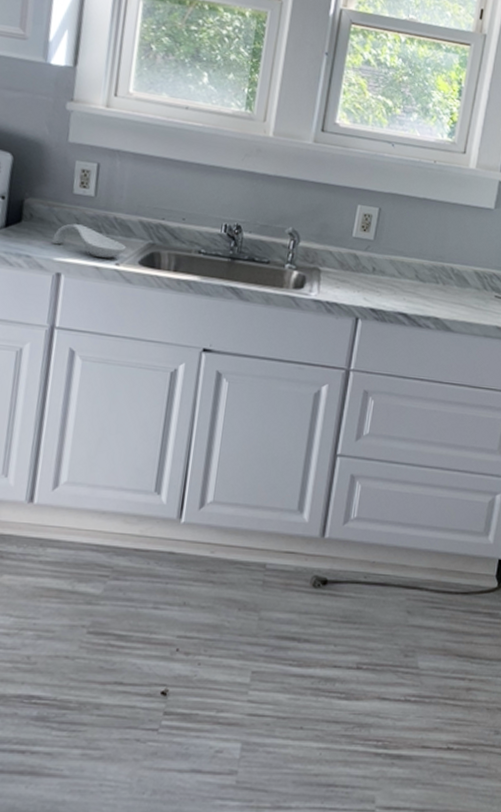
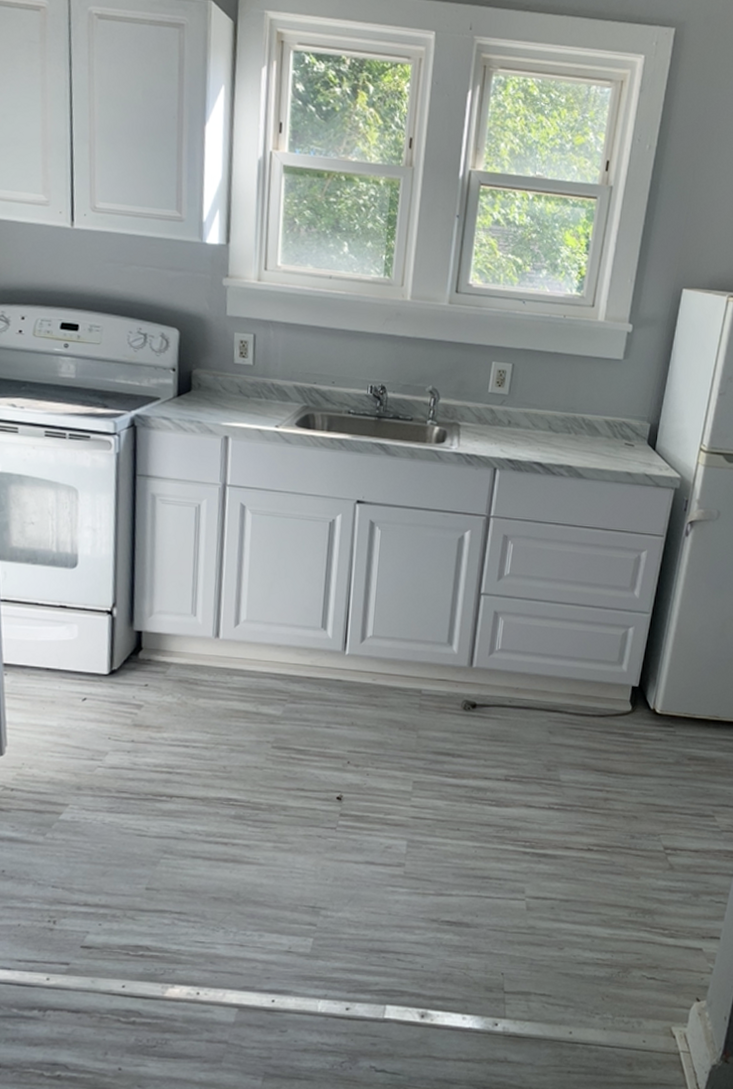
spoon rest: present [52,223,127,258] -> none [219,391,284,421]

